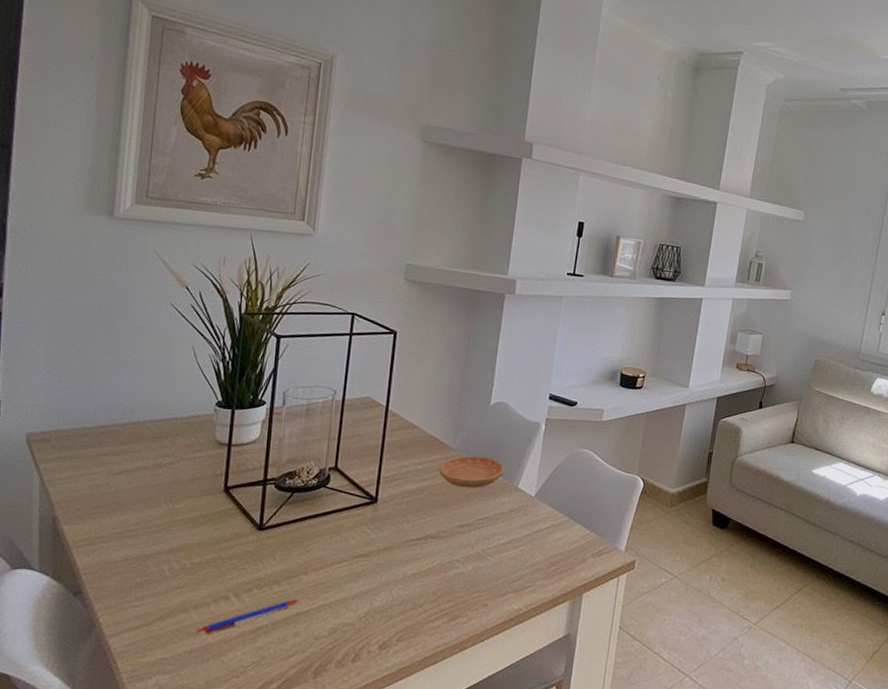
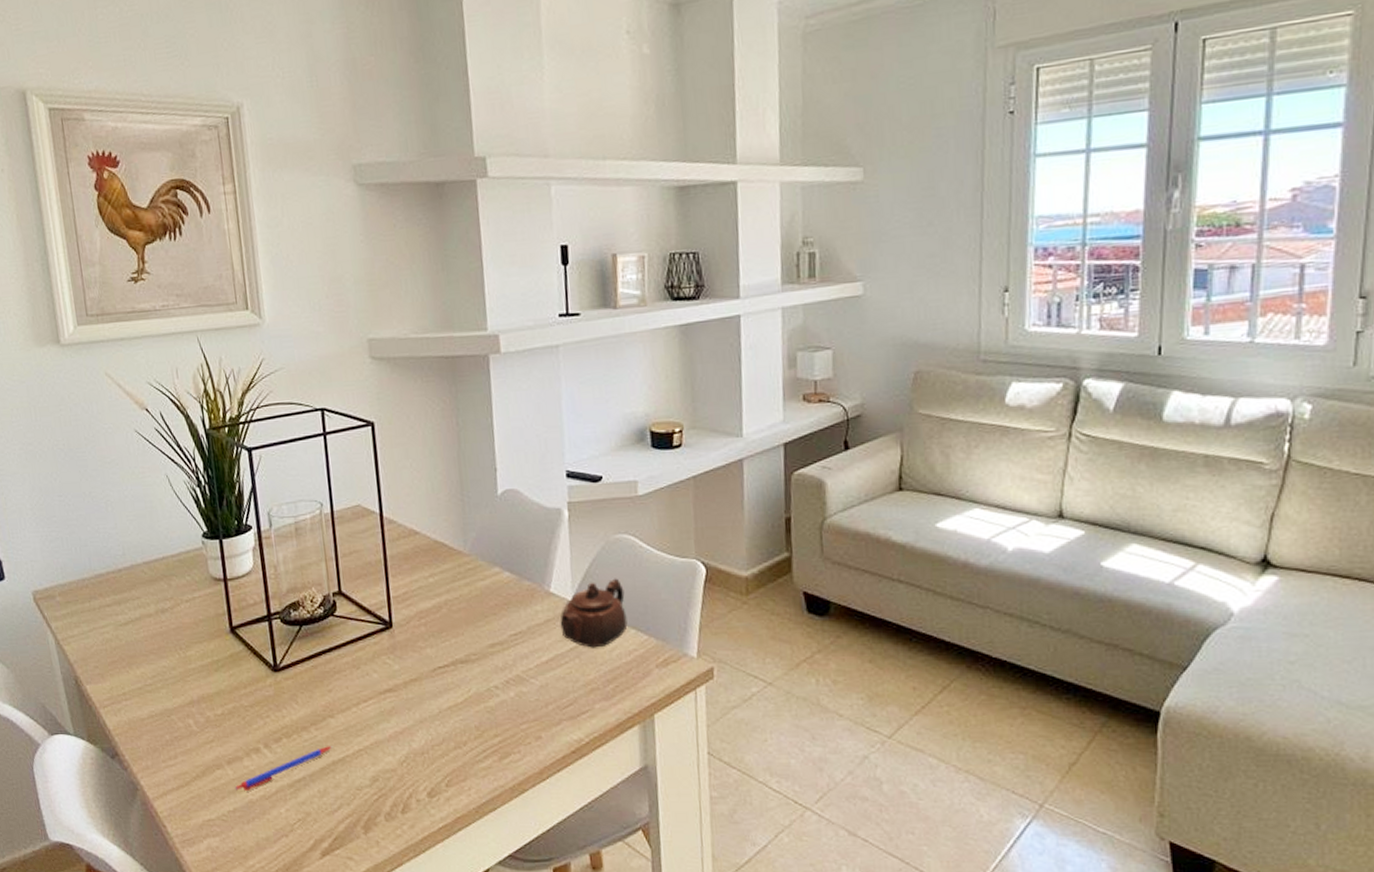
saucer: present [439,455,505,488] -> none [453,558,530,599]
teapot: none [521,482,578,536] -> present [559,578,628,648]

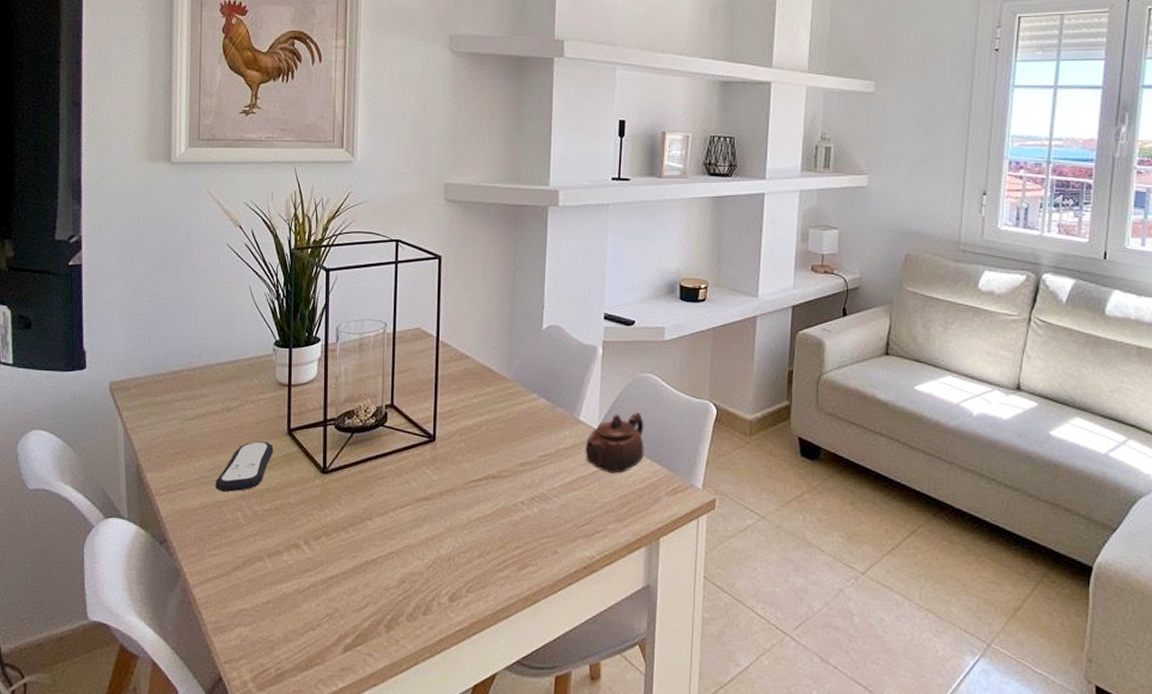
remote control: none [160,642,218,699] -> present [215,441,274,492]
pen: present [234,746,333,792] -> none [271,546,368,585]

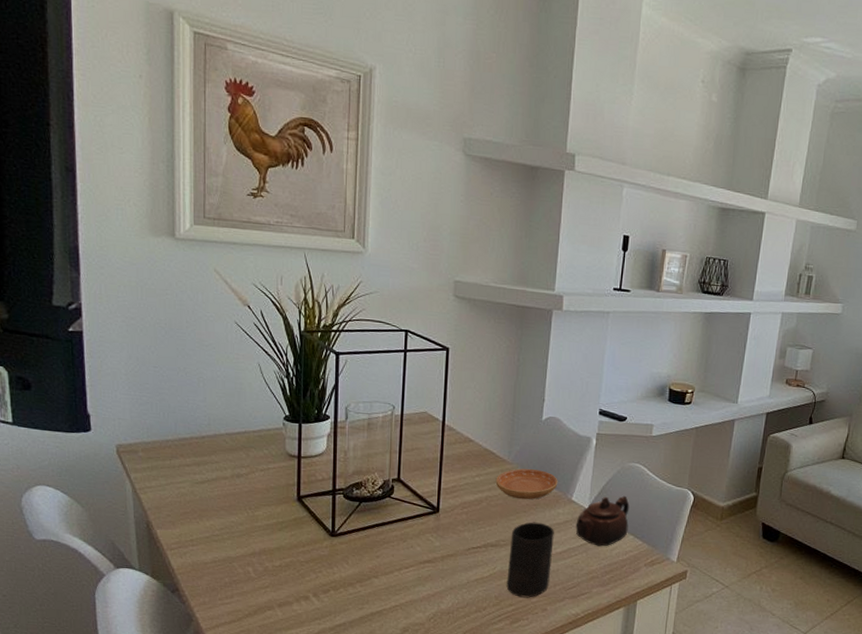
remote control: present [215,441,274,492] -> none [226,505,284,549]
saucer: none [495,385,563,422] -> present [495,468,558,500]
cup: none [511,447,562,539] -> present [506,522,554,598]

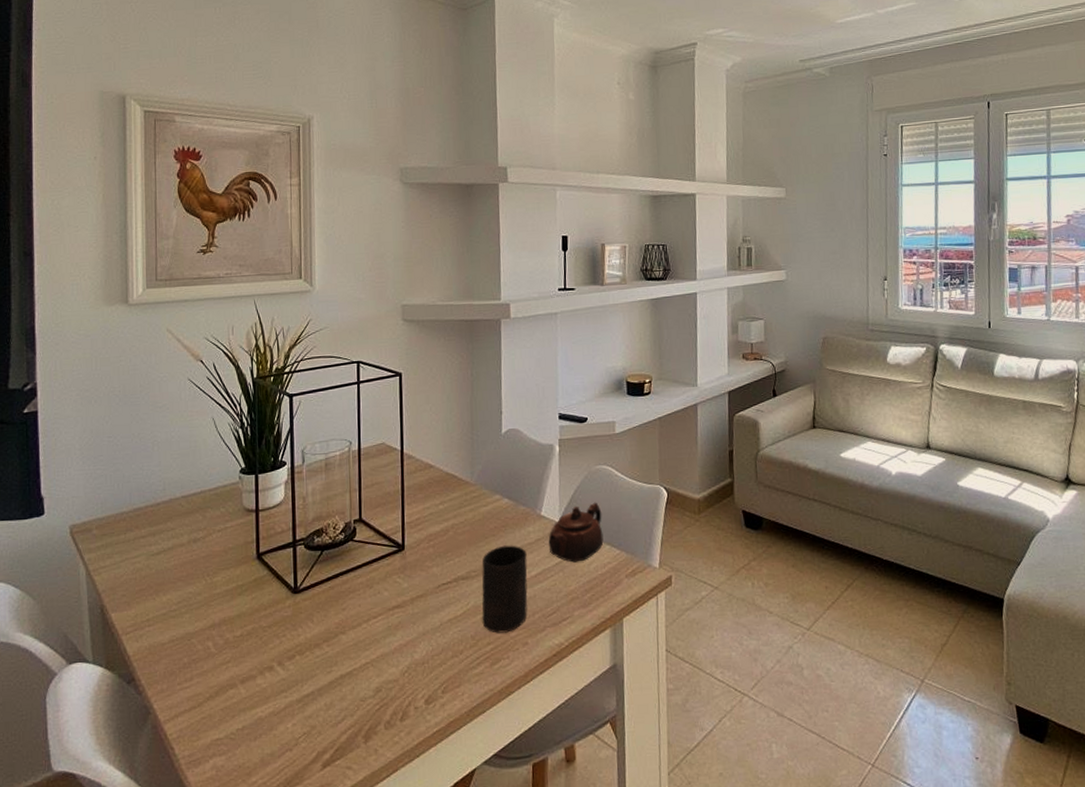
saucer: present [495,468,558,500] -> none [460,487,525,523]

